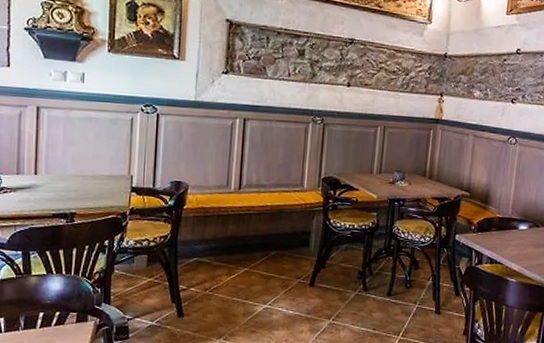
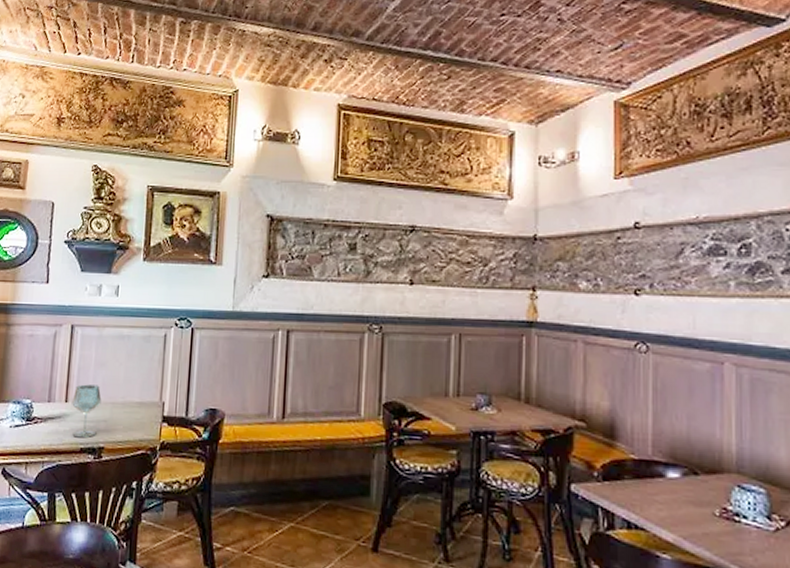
wine glass: none [42,159,72,205] -> present [72,384,102,438]

